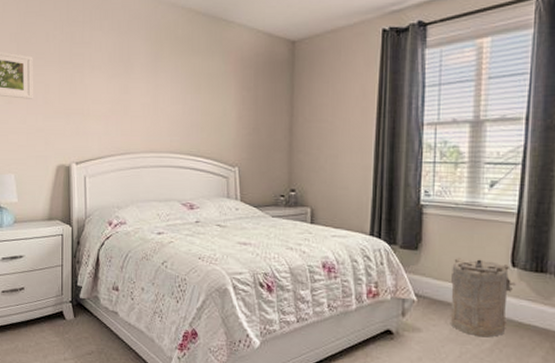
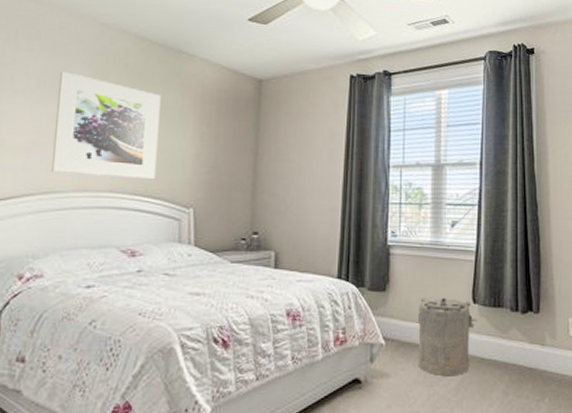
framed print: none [125,46,206,140] -> present [51,71,161,179]

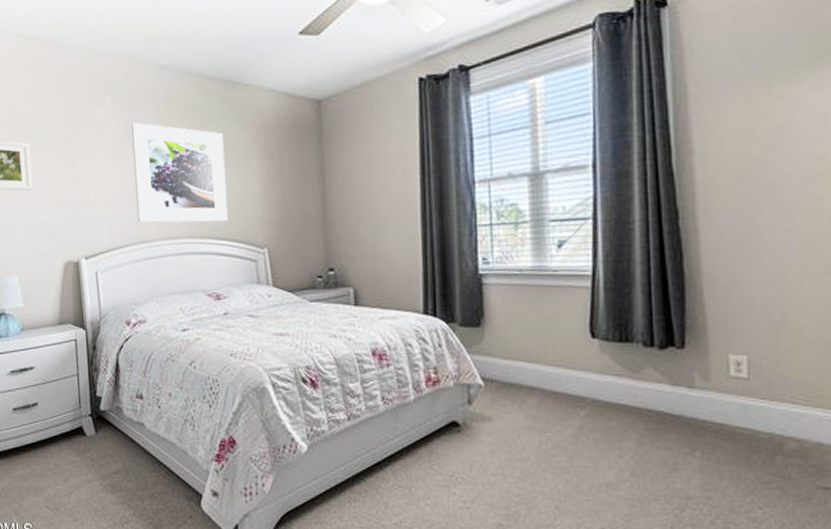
laundry hamper: present [417,297,477,377] -> none [520,332,598,422]

